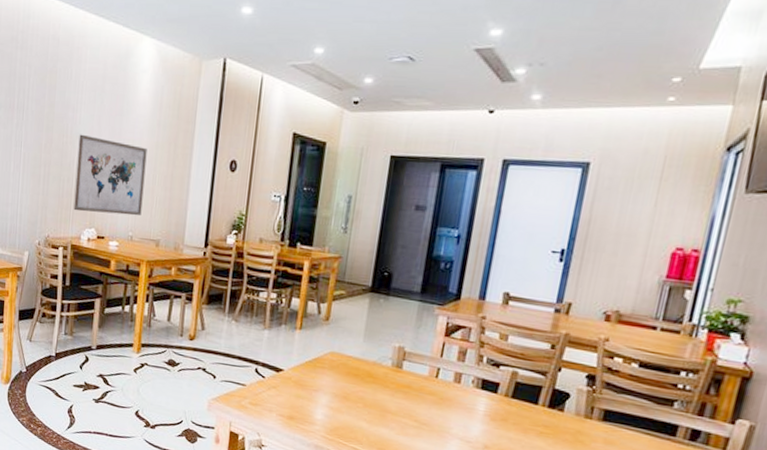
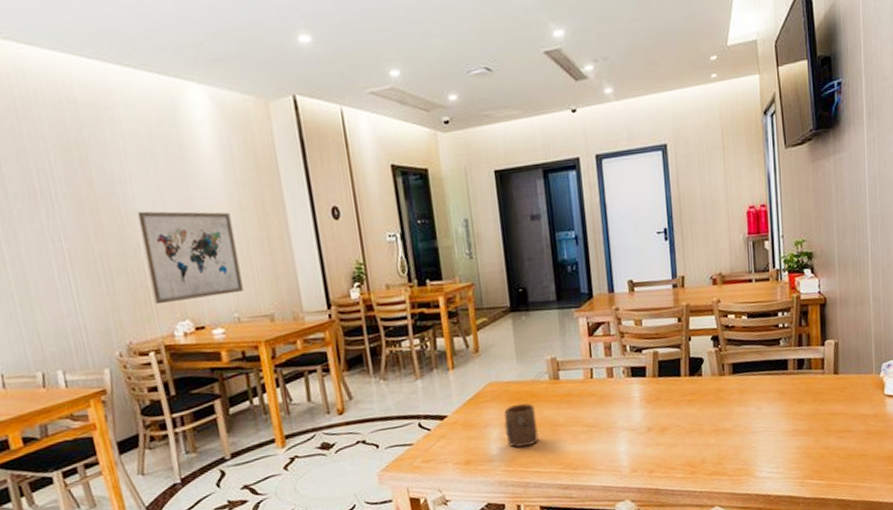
cup: none [334,379,370,422] -> present [503,403,539,448]

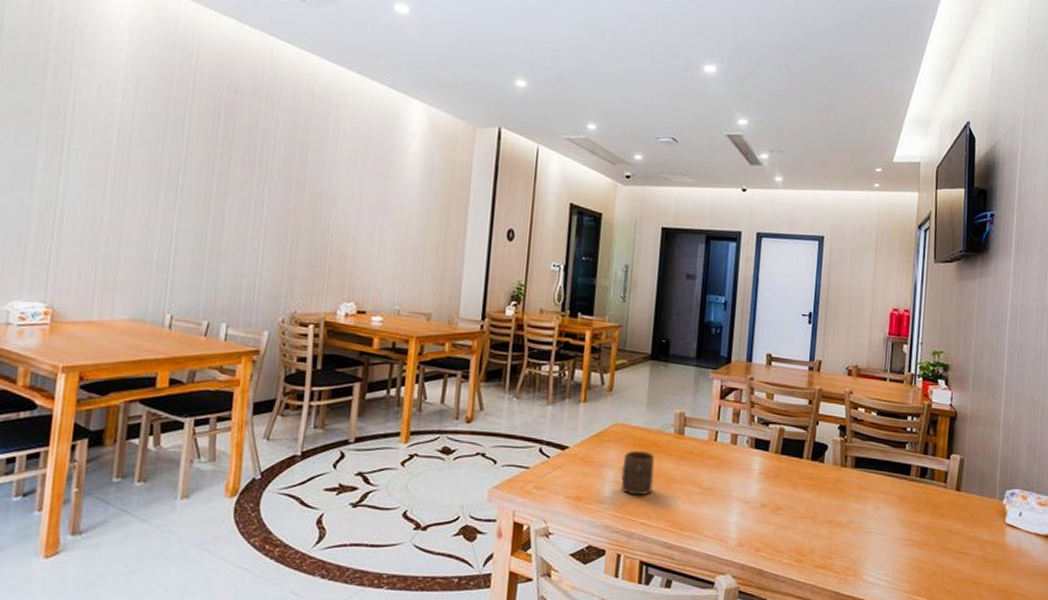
wall art: present [137,211,244,305] -> none [328,197,417,288]

